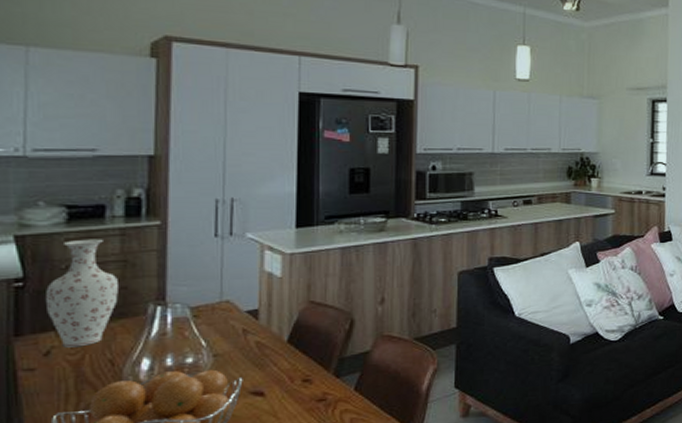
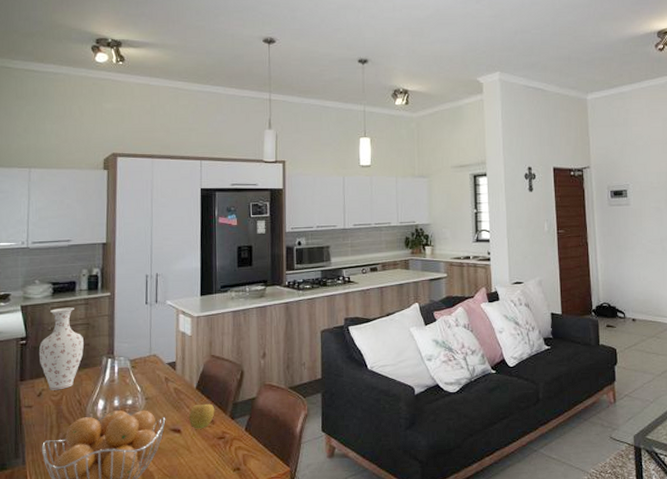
apple: none [275,359,314,391] -> present [188,403,215,429]

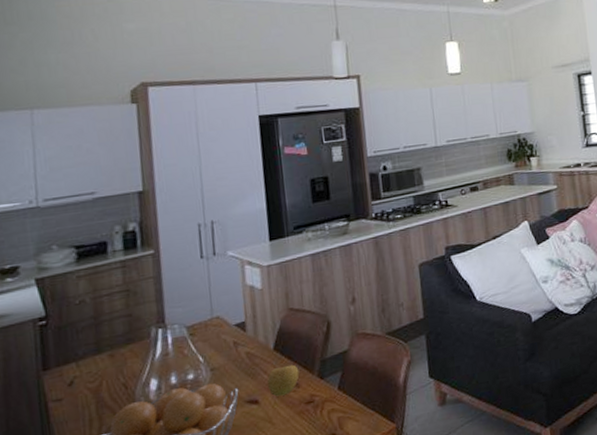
vase: present [38,307,84,390] -> none [64,273,125,377]

